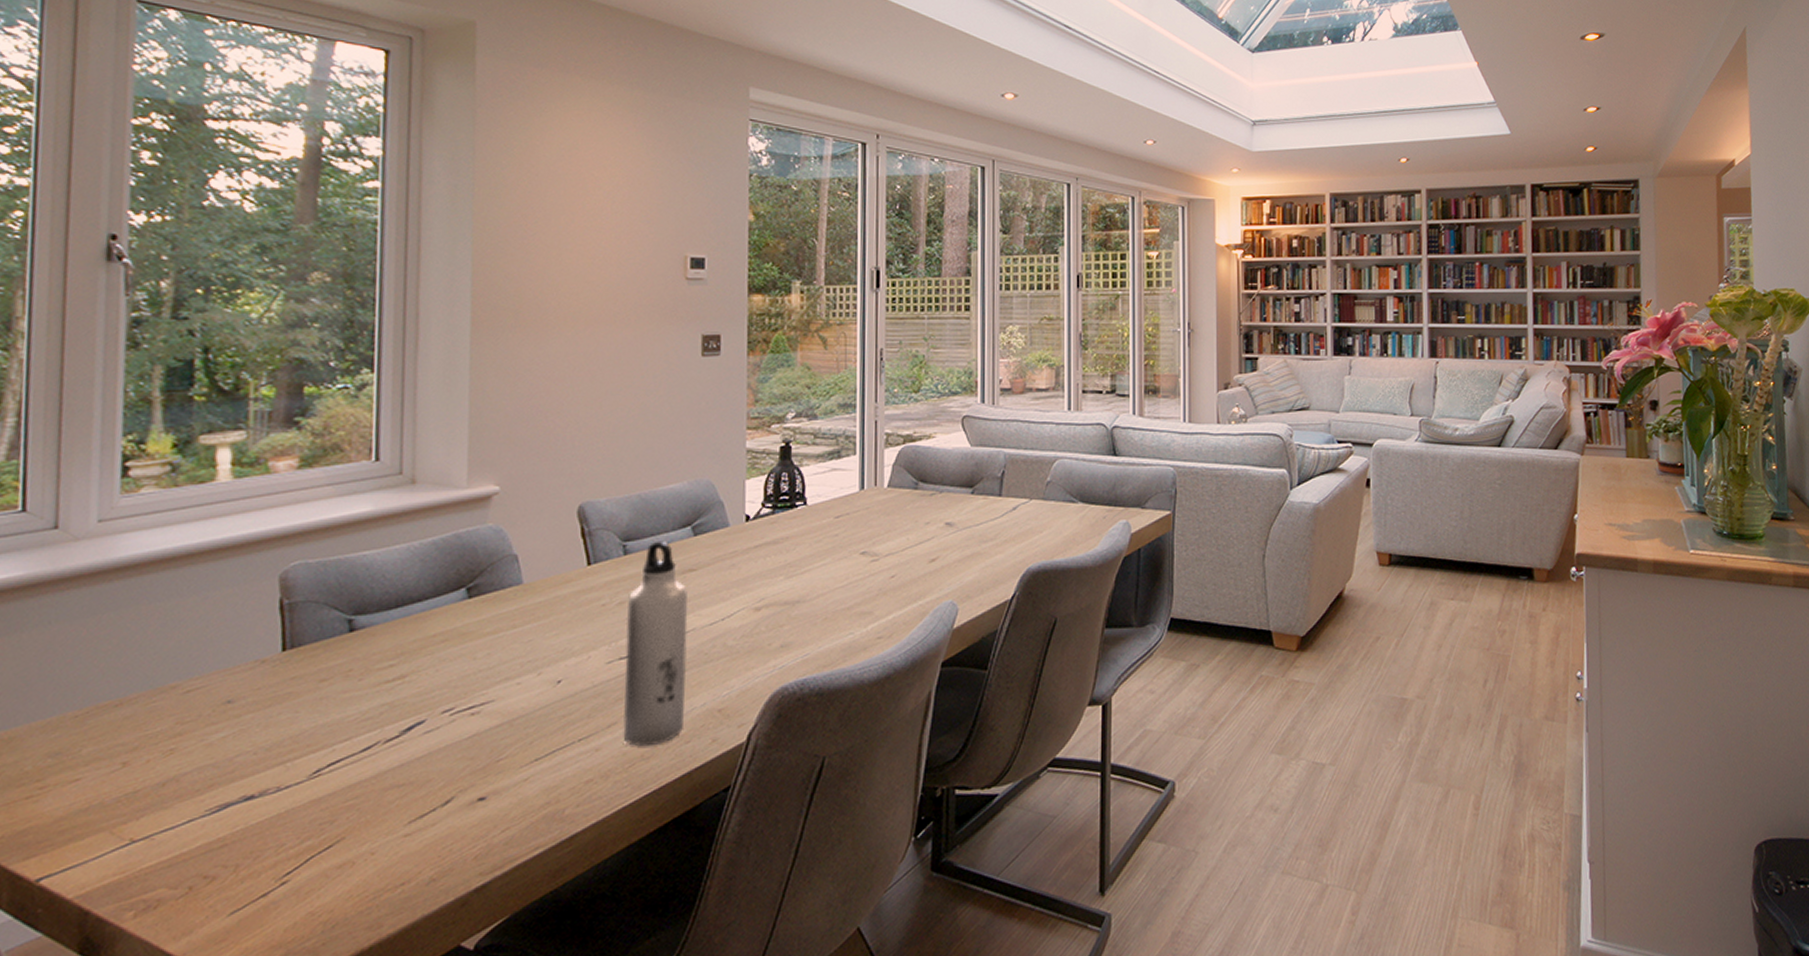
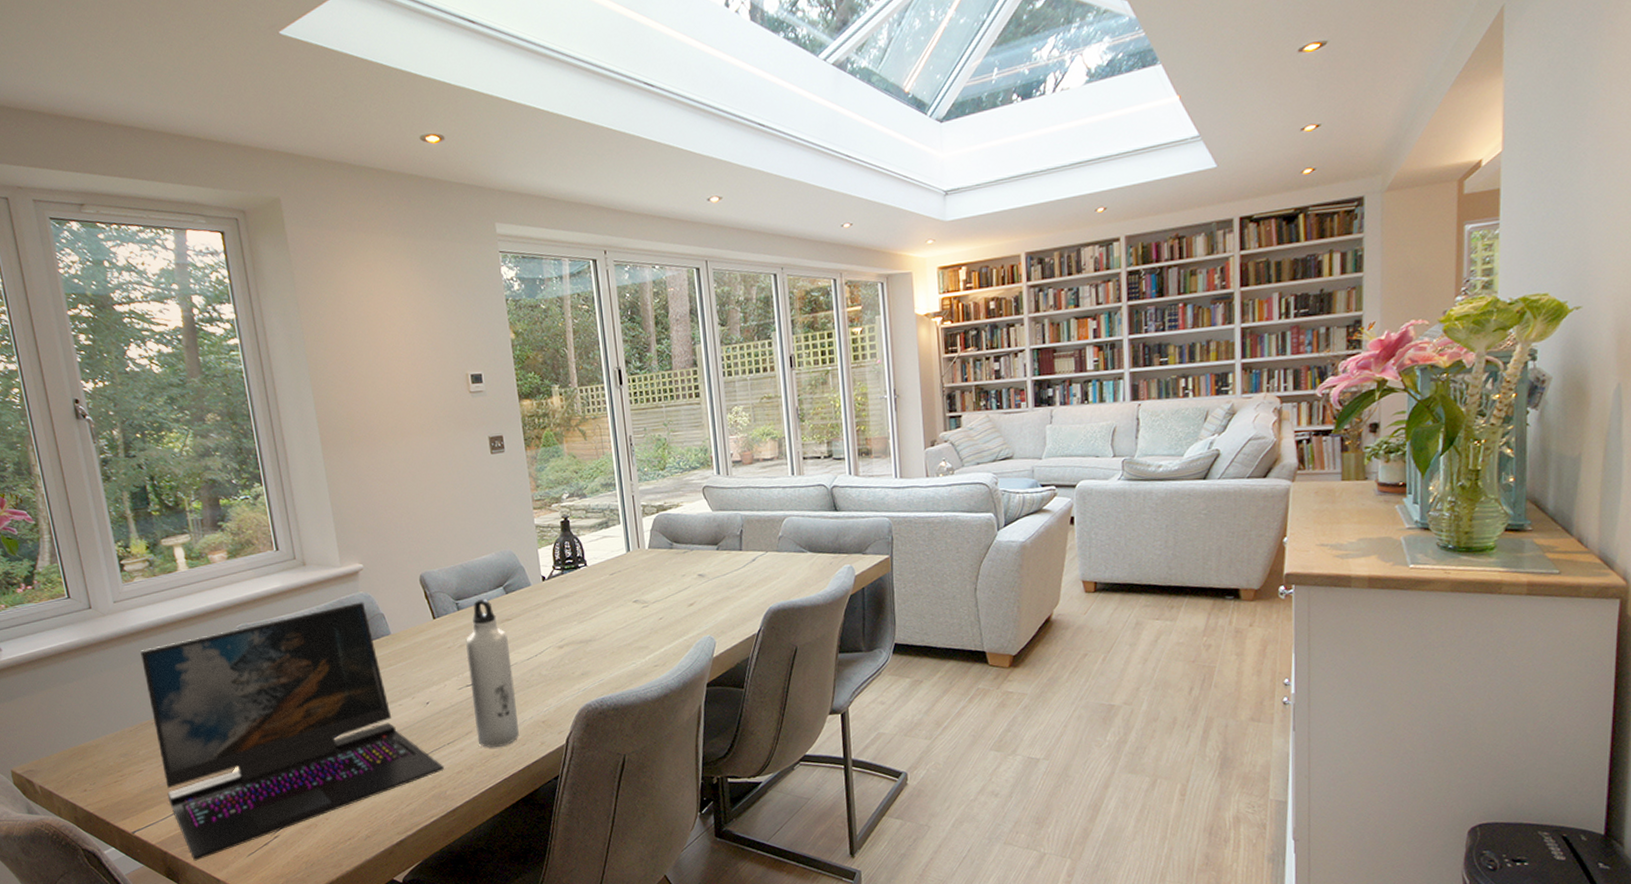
laptop: none [113,537,567,925] -> present [140,602,444,861]

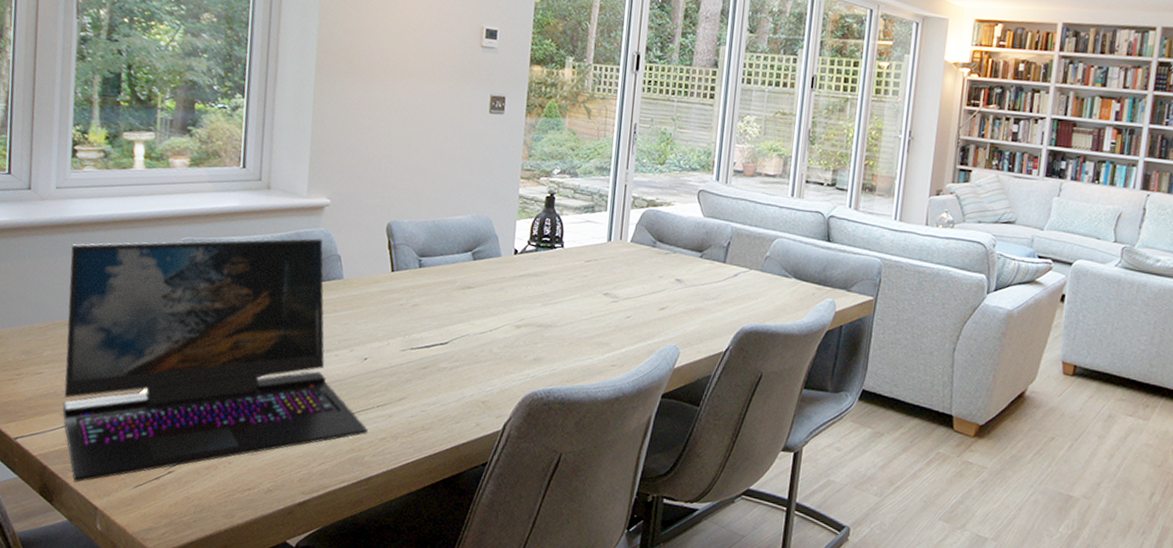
water bottle: present [465,598,519,747] -> none [410,260,465,420]

